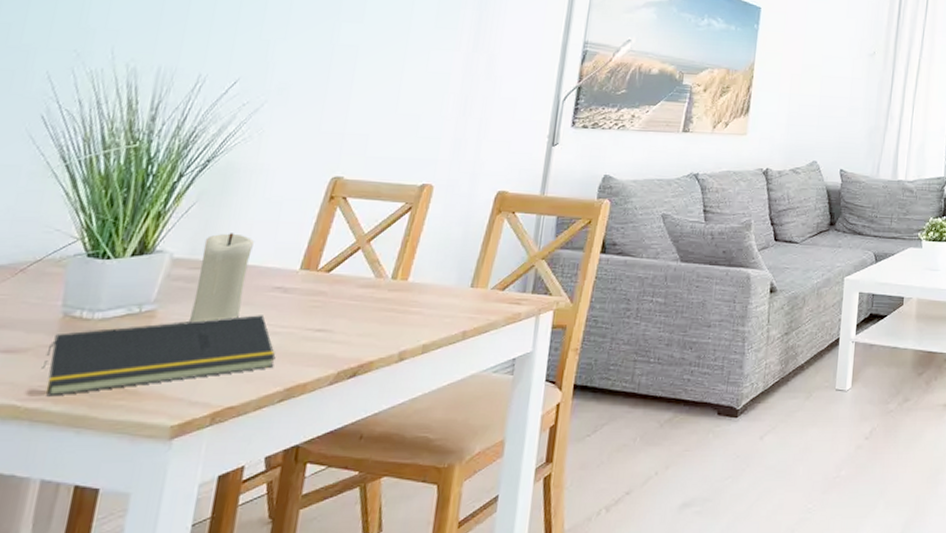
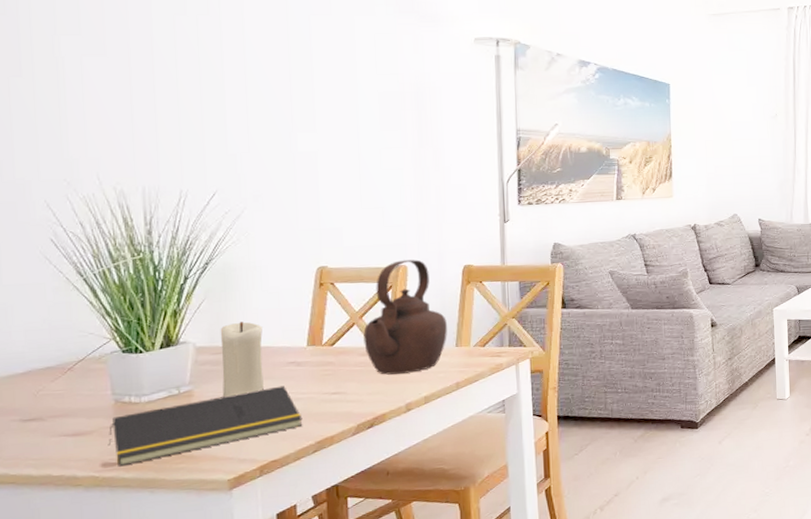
teapot: none [365,178,466,314] -> present [363,259,447,375]

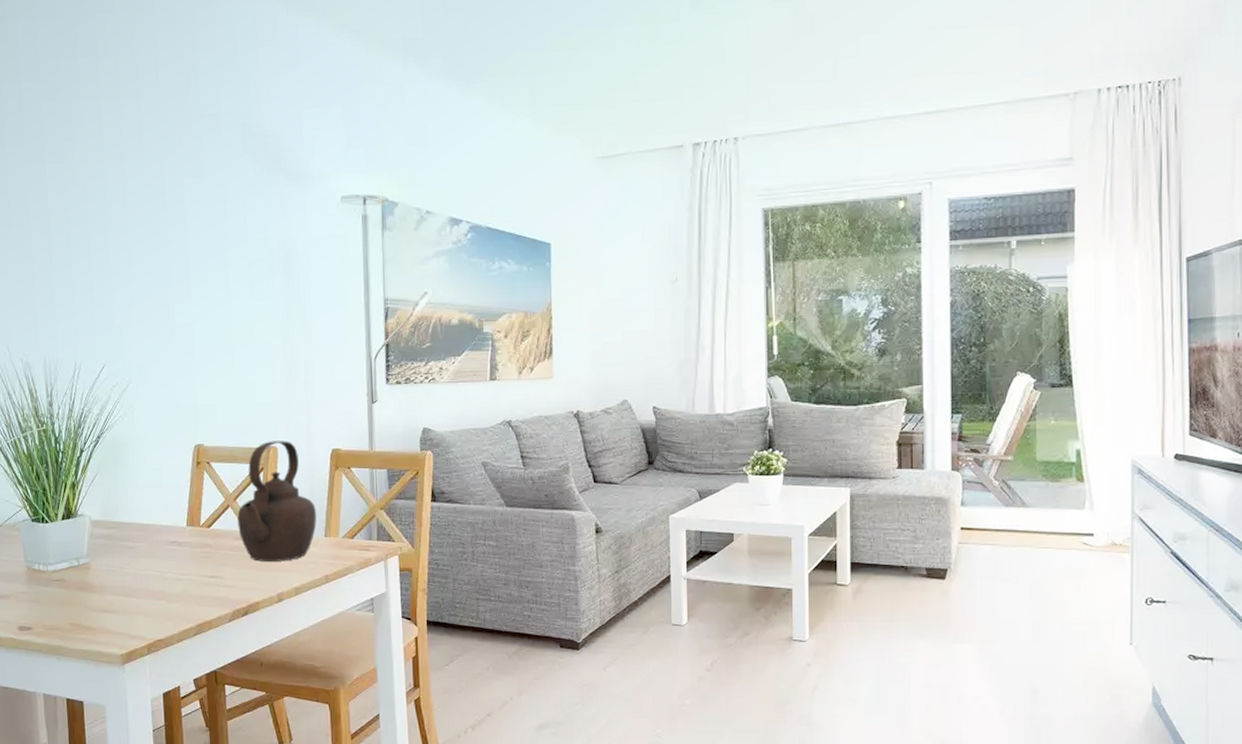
notepad: present [108,386,303,467] -> none [23,565,184,631]
candle: present [220,322,264,398] -> none [111,497,150,573]

